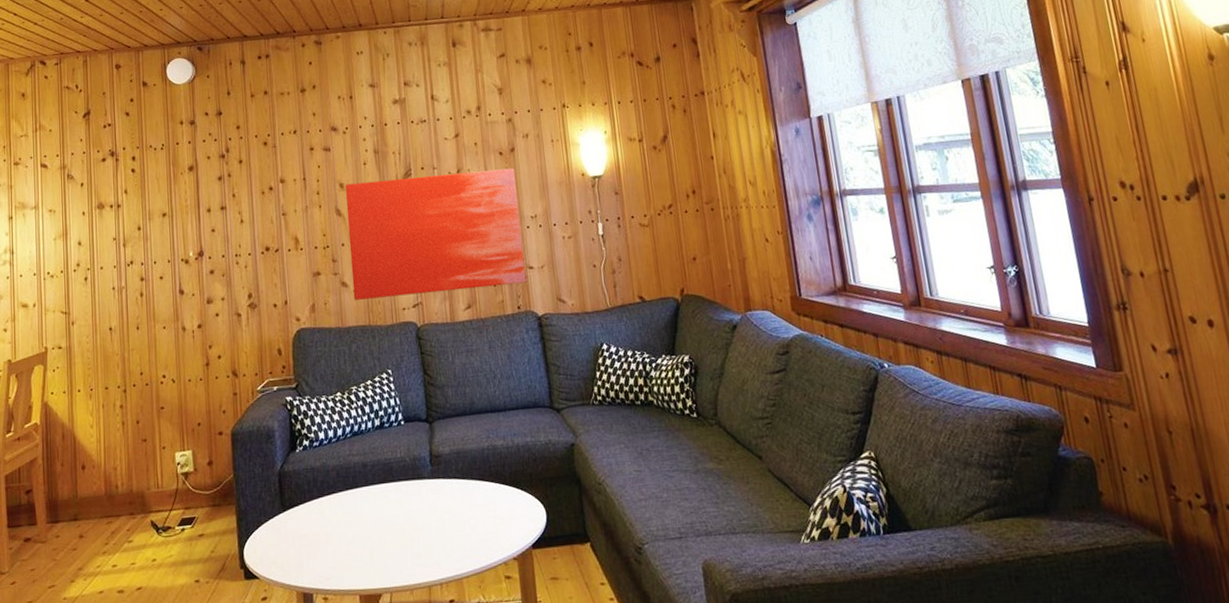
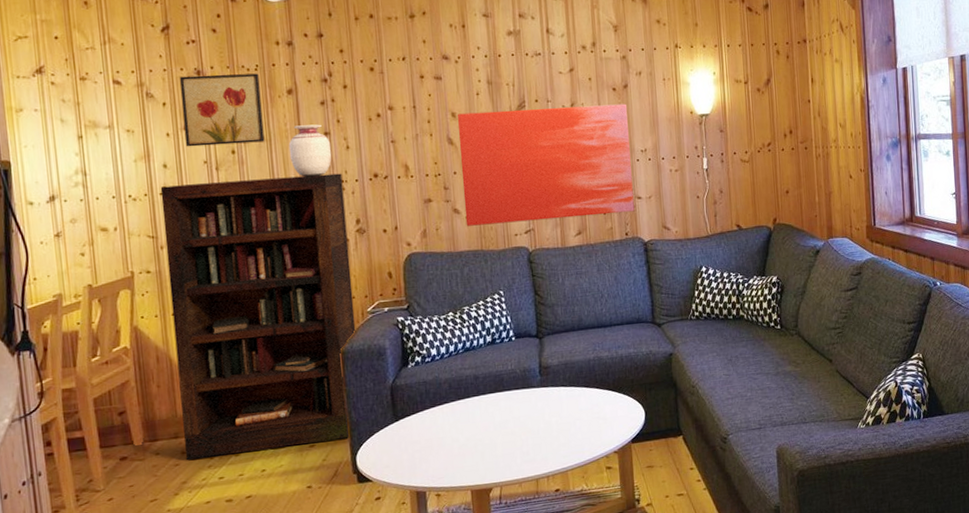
bookcase: none [74,247,246,544] -> present [160,173,357,460]
wall art: none [96,152,167,225] -> present [179,73,265,147]
vase: none [188,199,227,252] -> present [288,124,332,177]

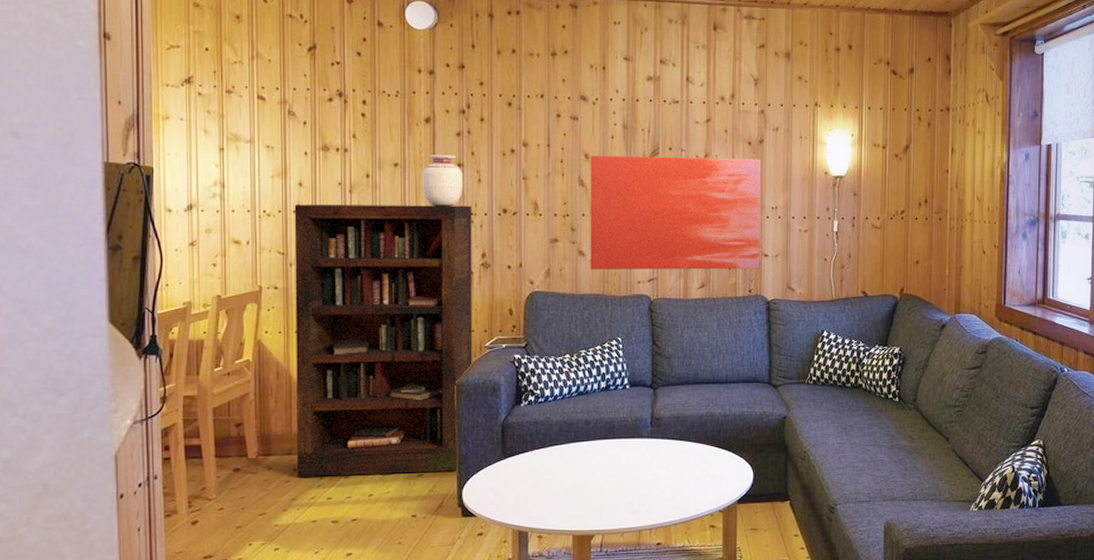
wall art: present [179,73,265,147] -> none [321,97,399,168]

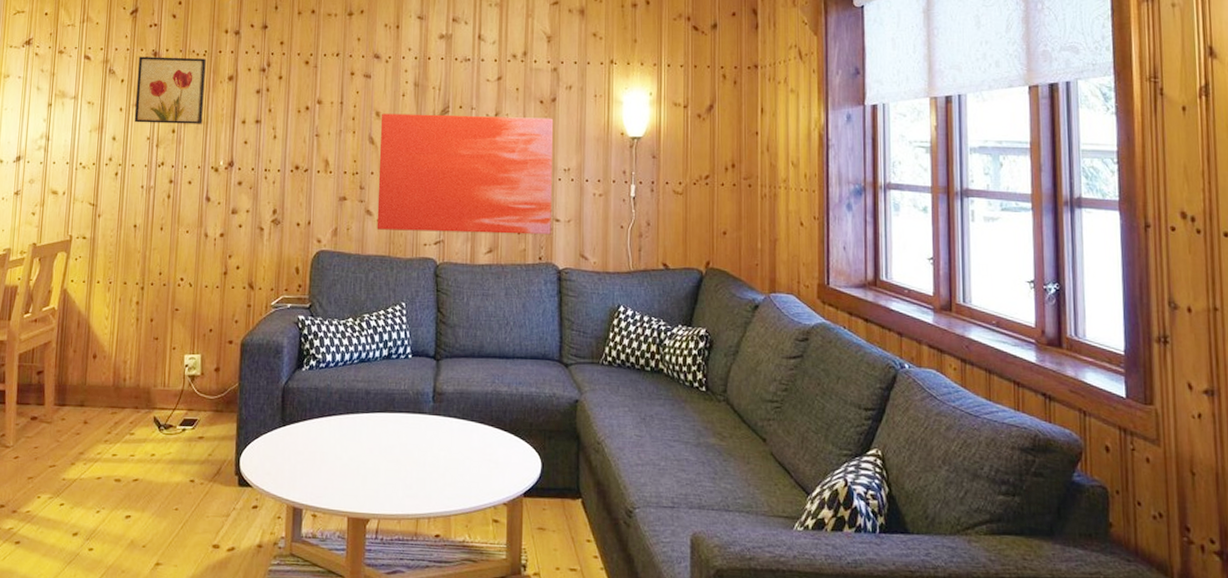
bookcase: present [294,204,473,477] -> none [86,158,266,436]
wall art: none [321,97,399,168] -> present [134,56,206,124]
vase: present [422,155,464,207] -> none [221,111,260,162]

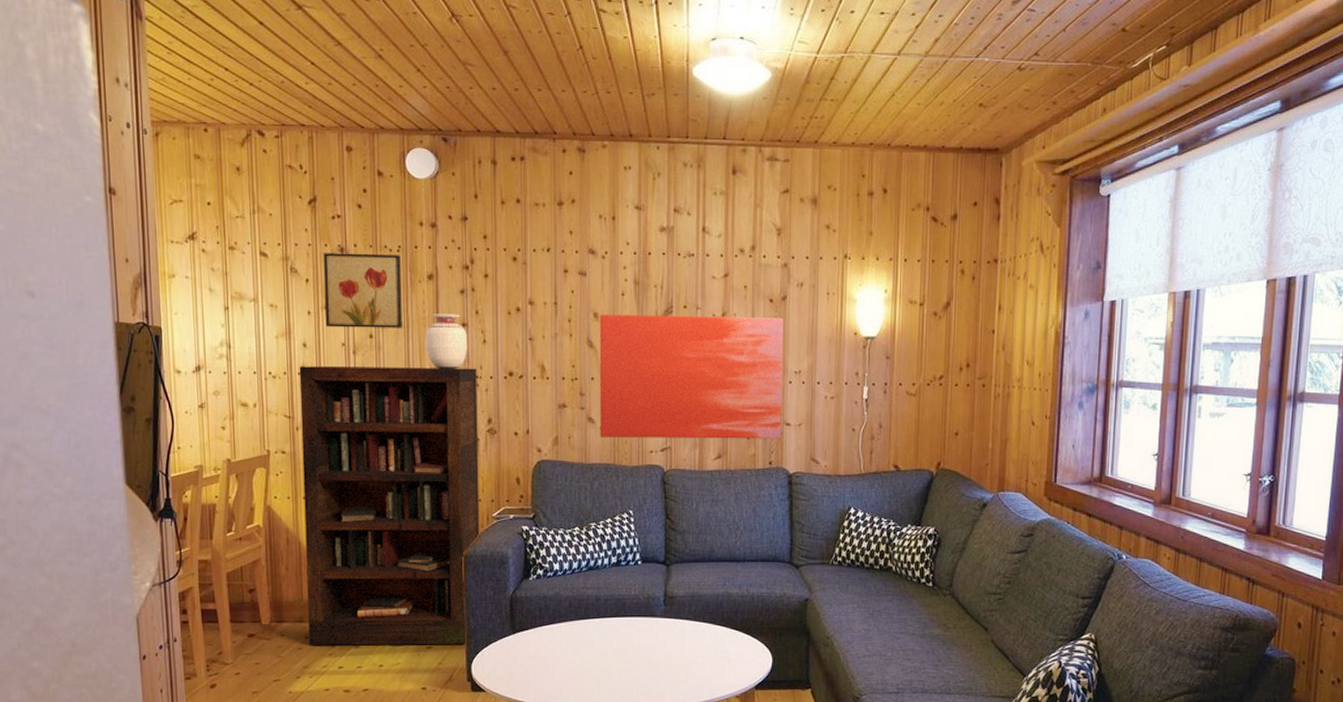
bookcase: none [86,158,266,436] -> present [299,366,480,646]
vase: none [221,111,260,162] -> present [425,314,468,369]

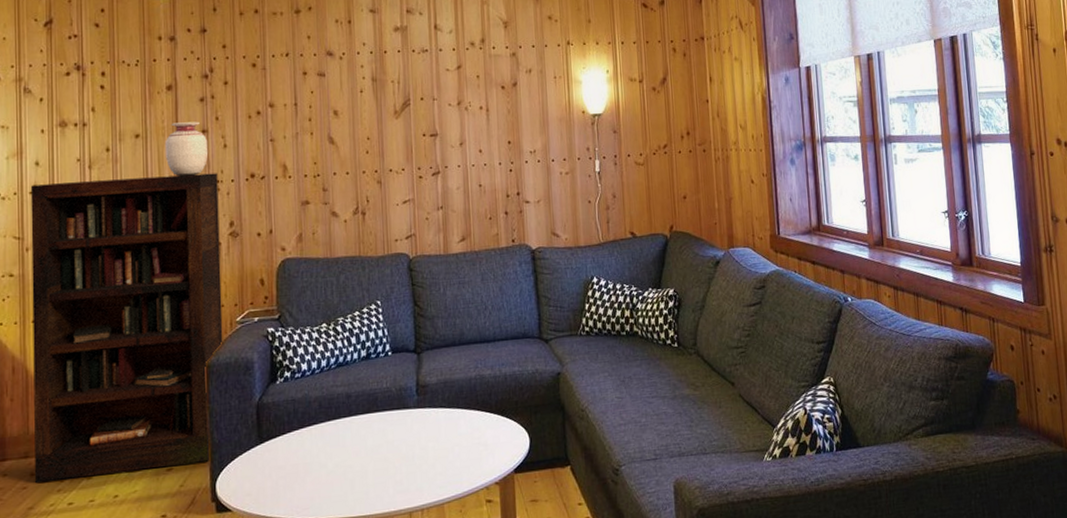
wall art: present [323,253,403,328] -> none [58,69,141,144]
wall art: present [599,314,784,440] -> none [339,102,522,231]

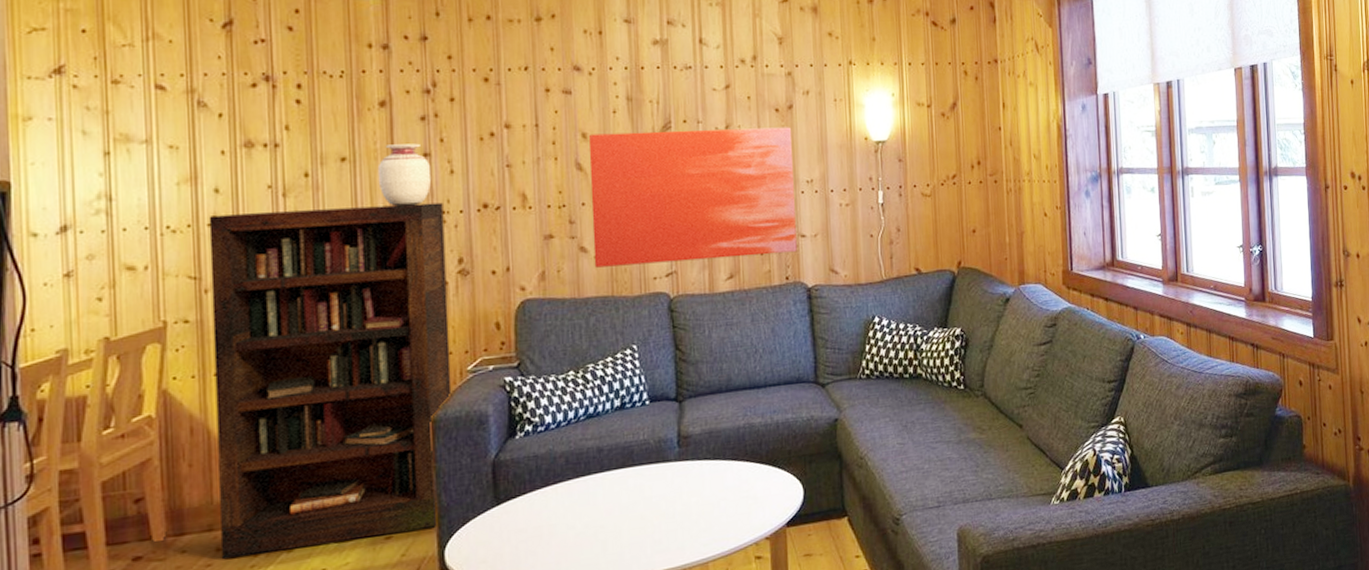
wall art: none [339,102,522,231] -> present [589,127,797,268]

